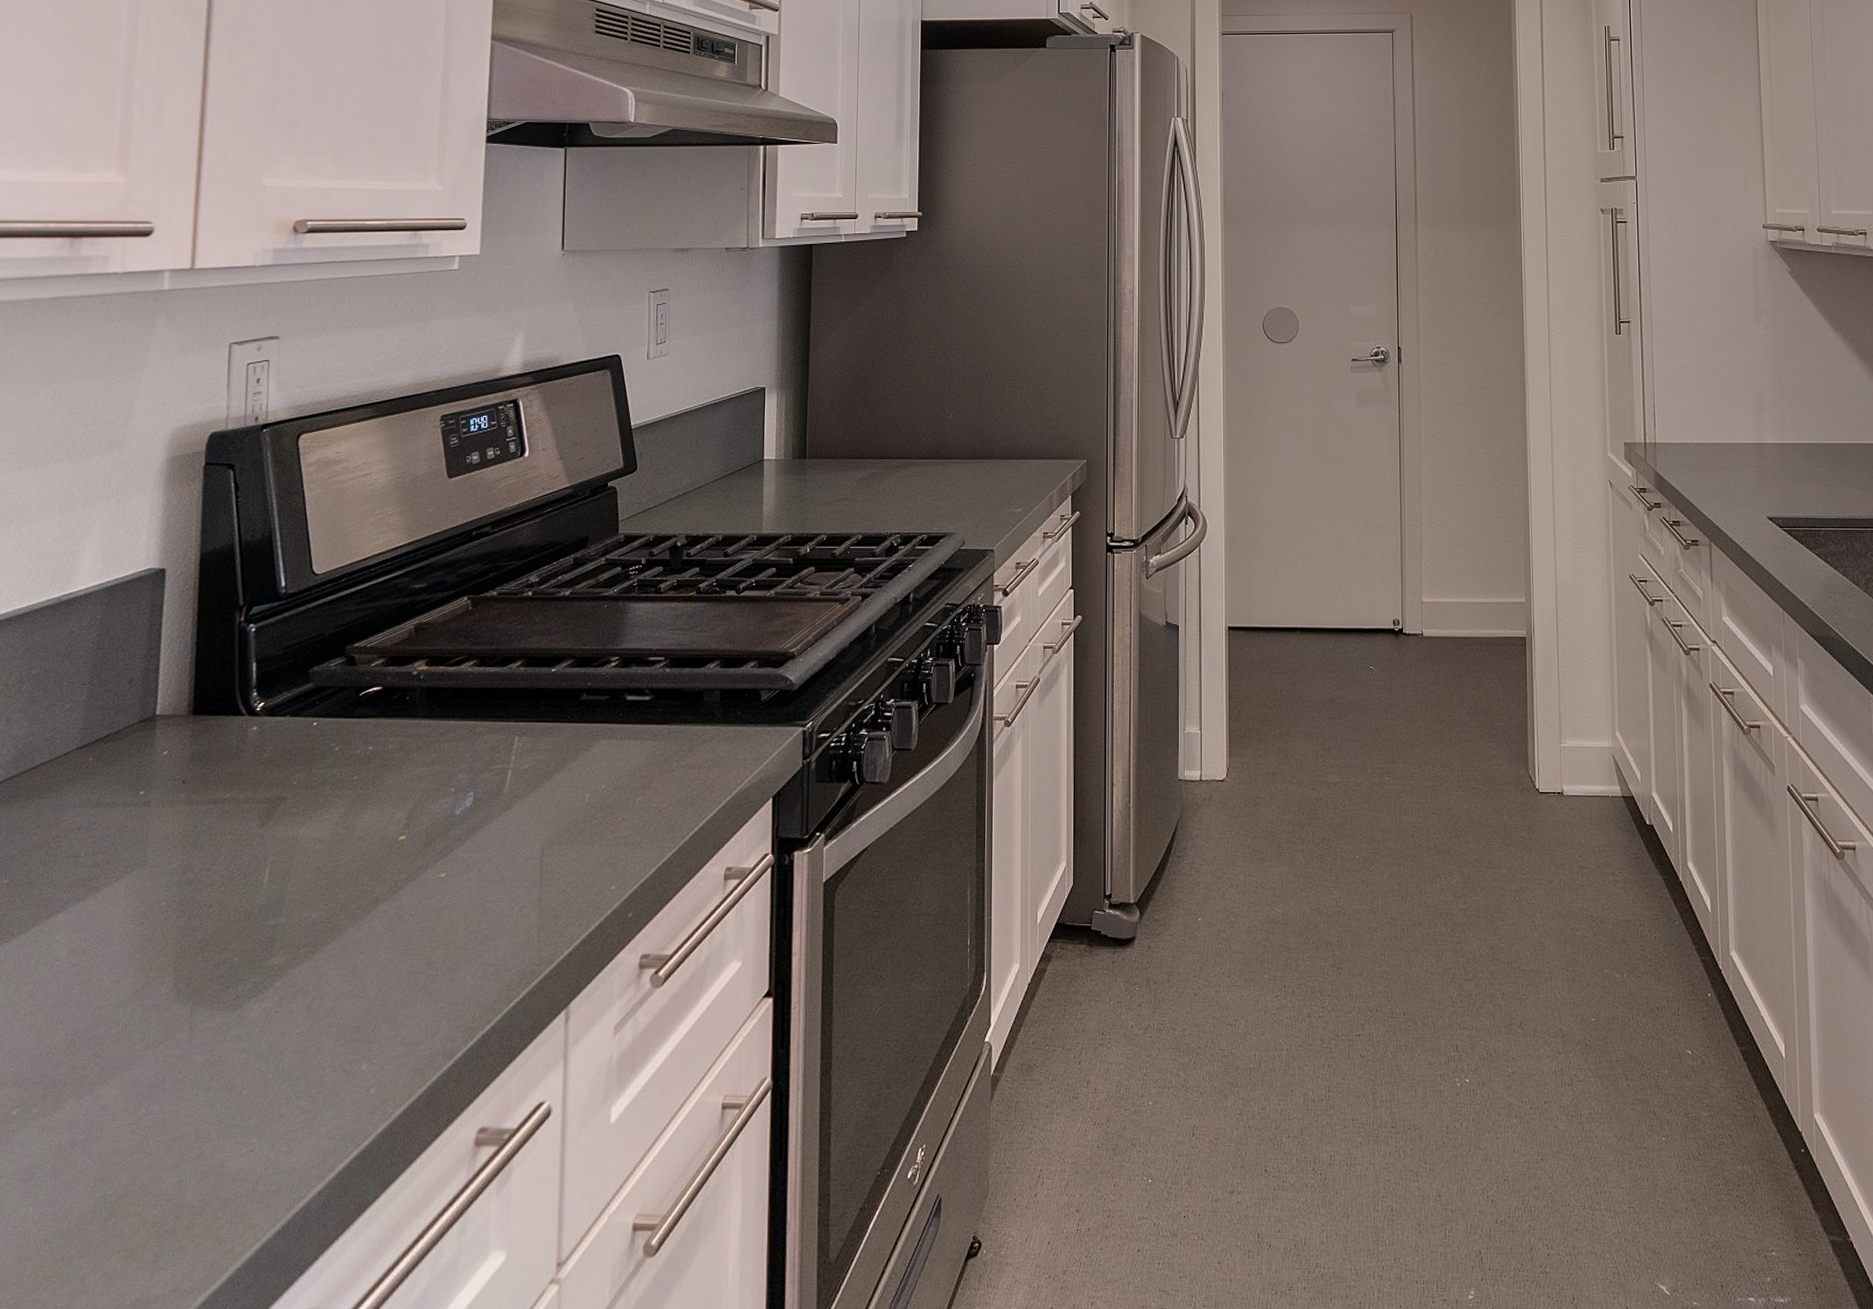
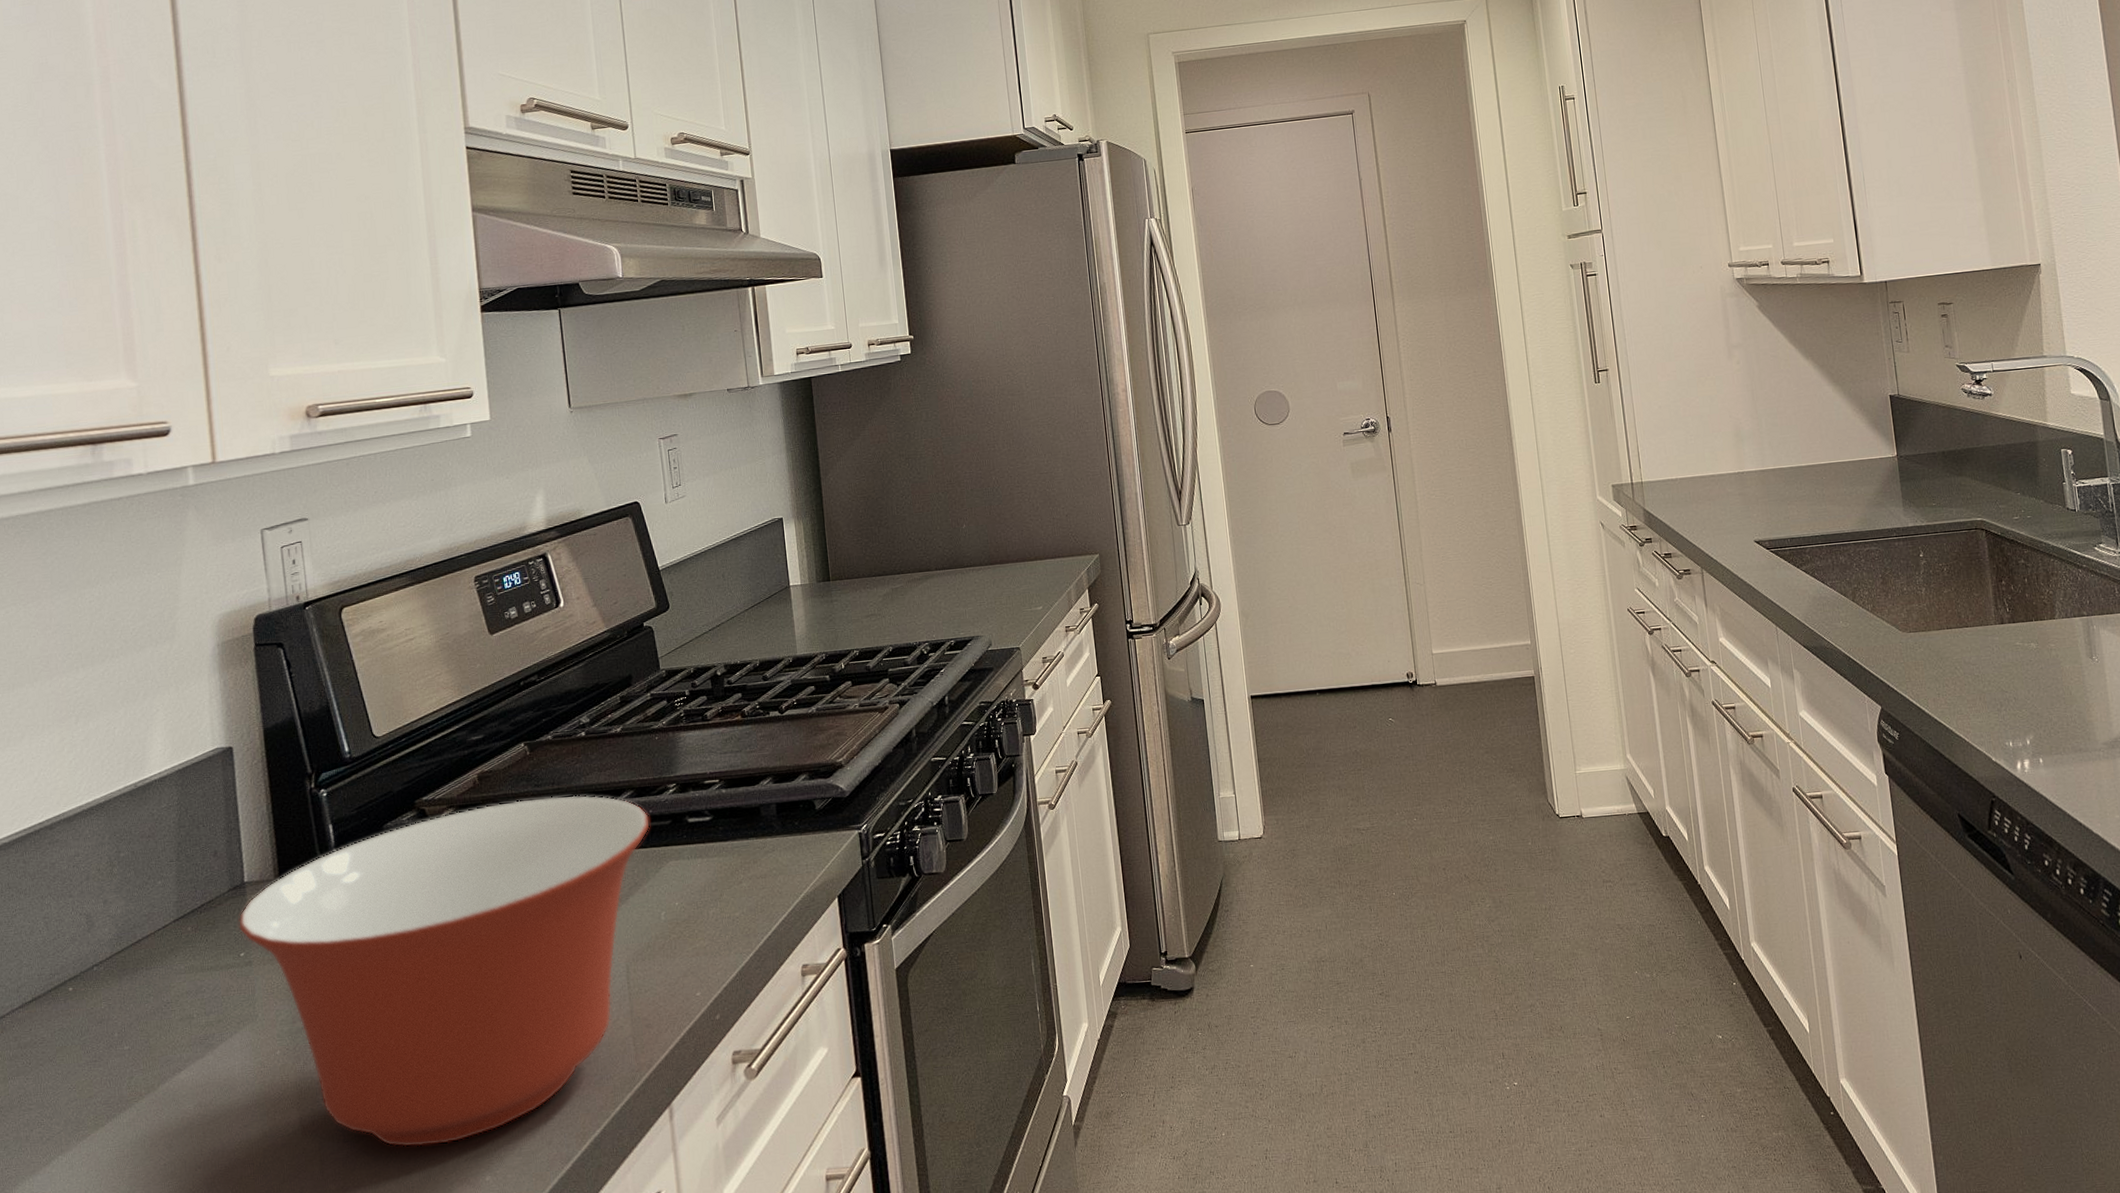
mixing bowl: none [142,656,587,1025] -> present [238,794,650,1148]

